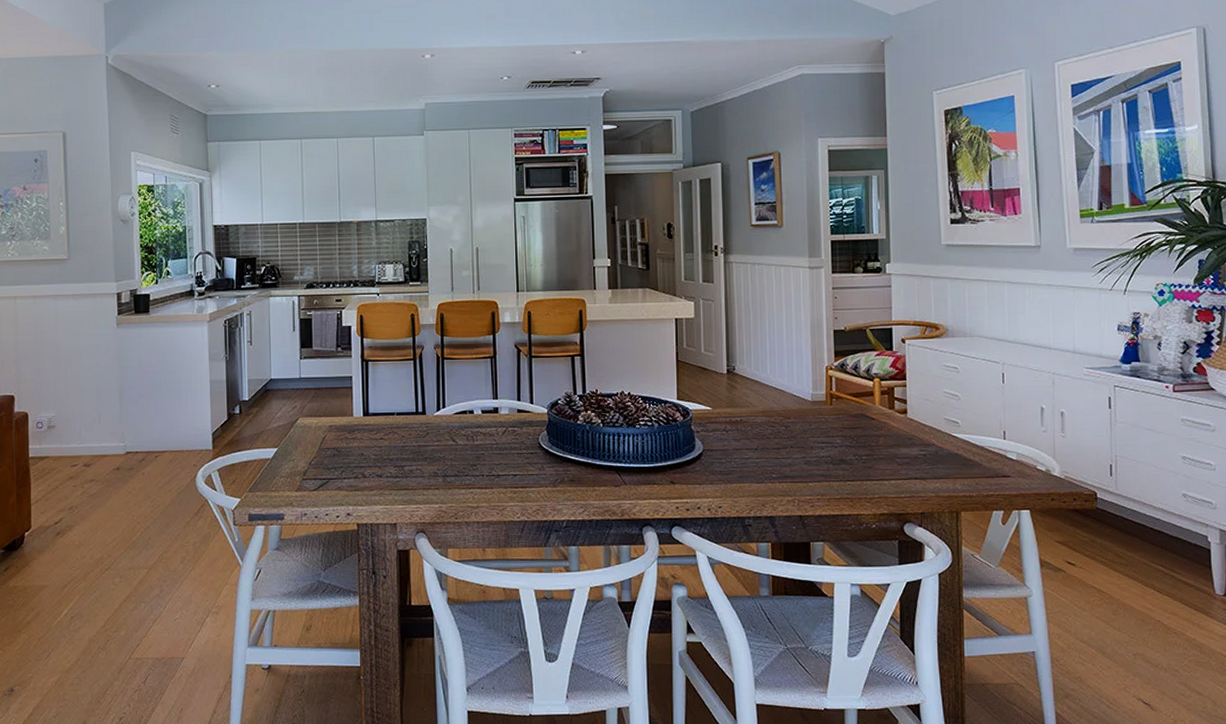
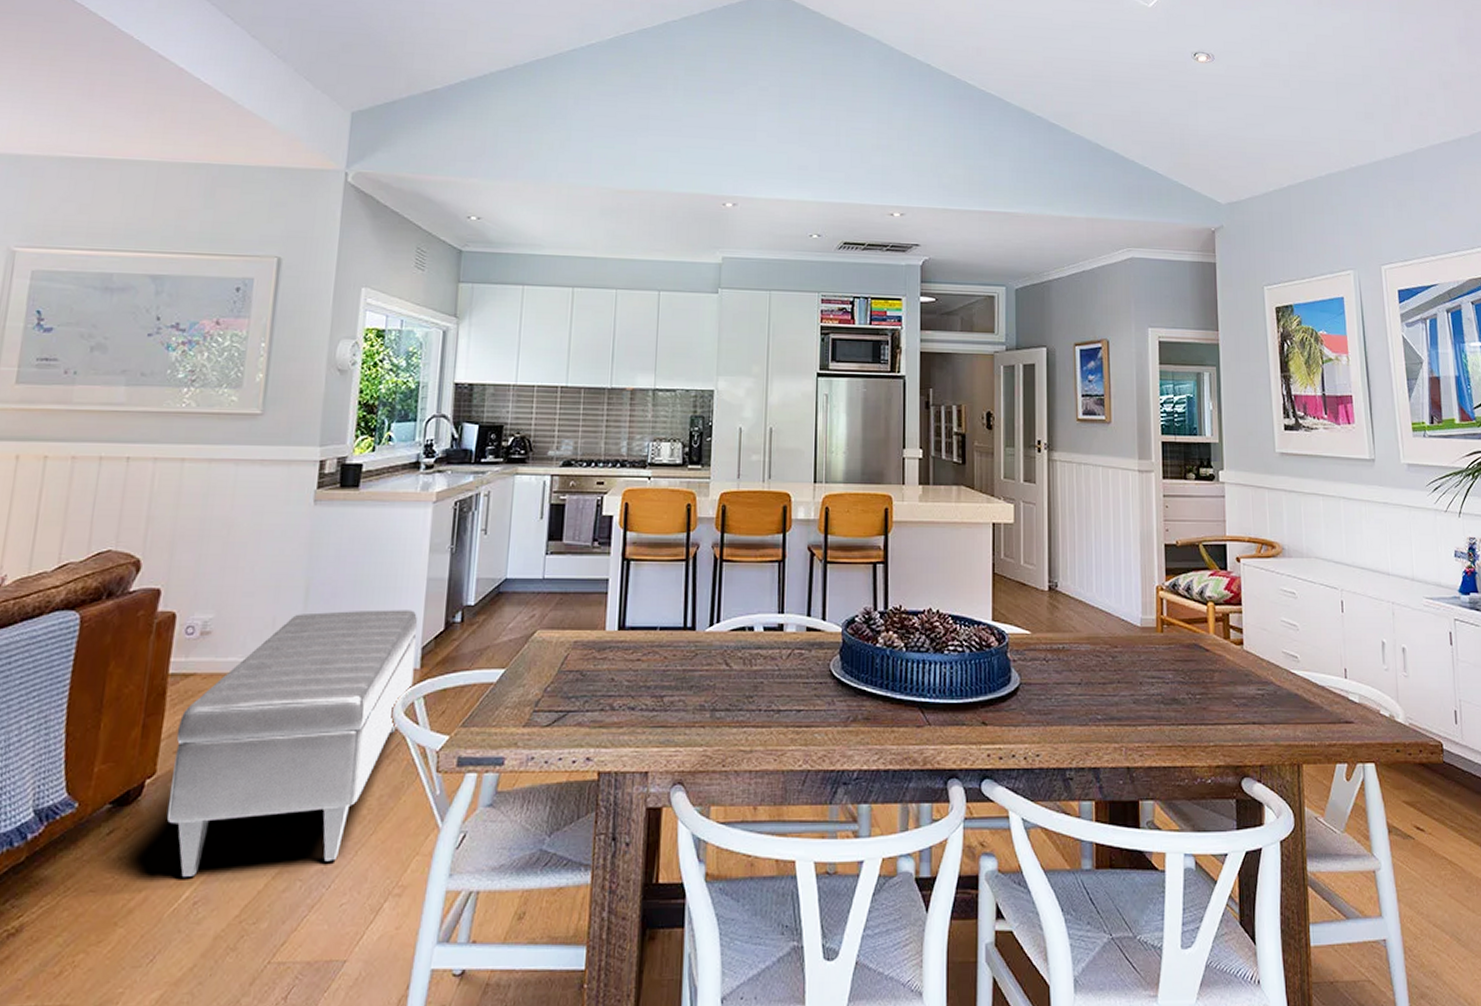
ottoman: none [41,405,208,599] -> present [167,609,418,877]

